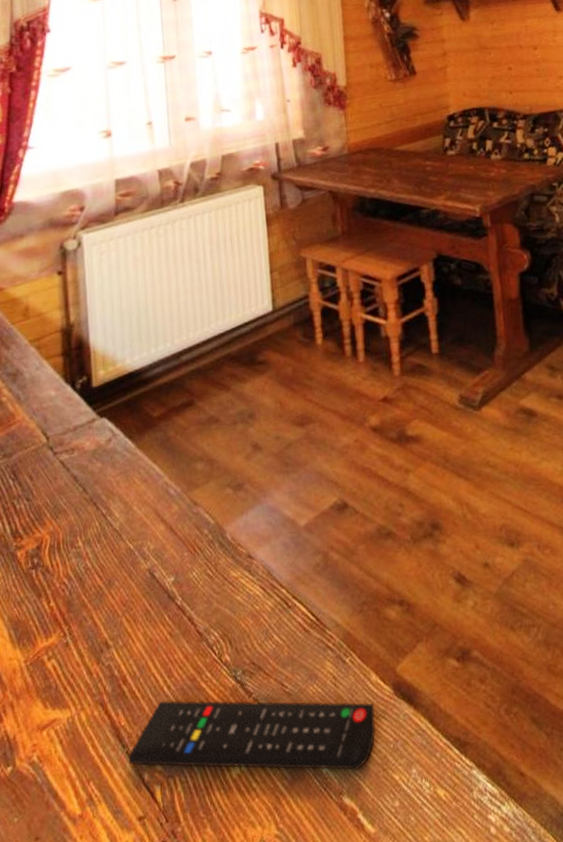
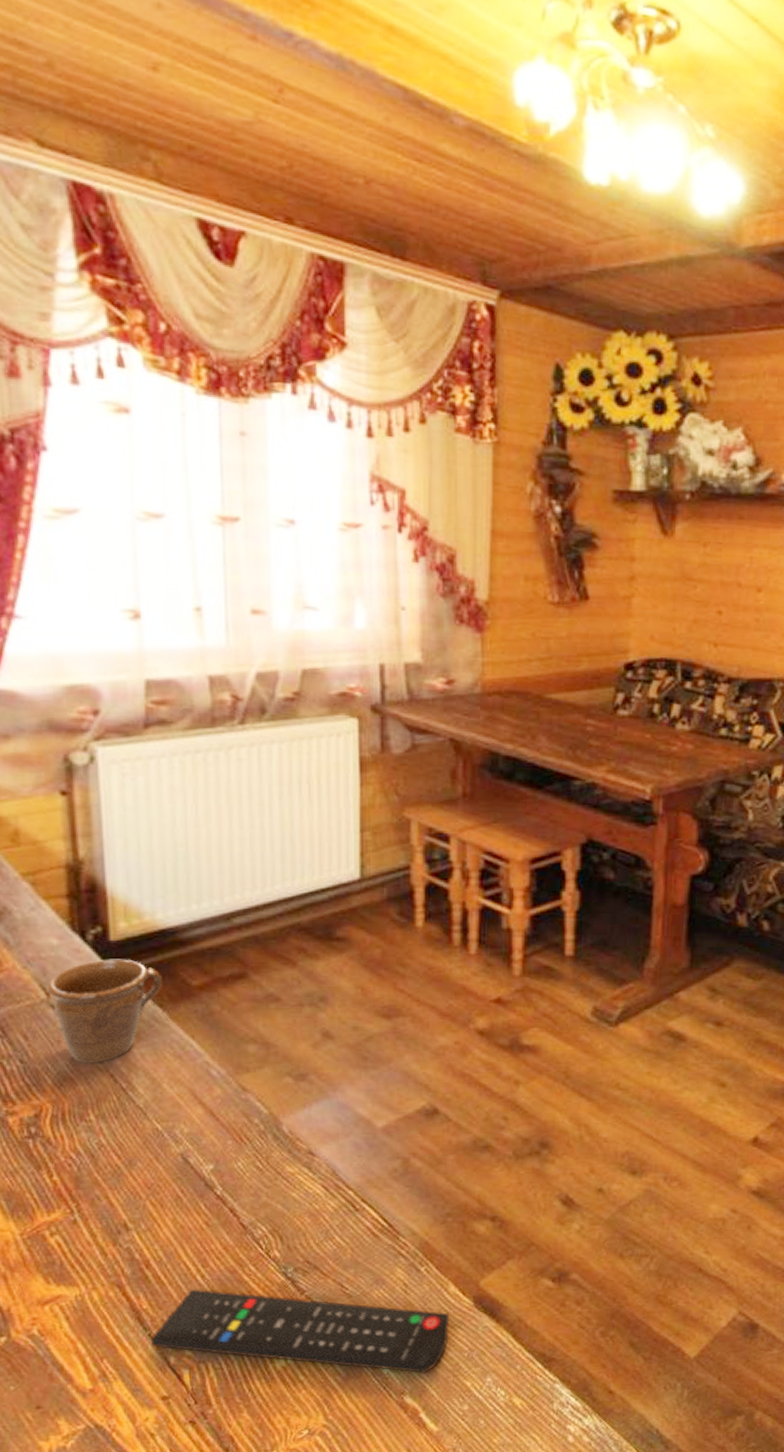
mug: none [47,401,132,496] -> present [47,959,164,1063]

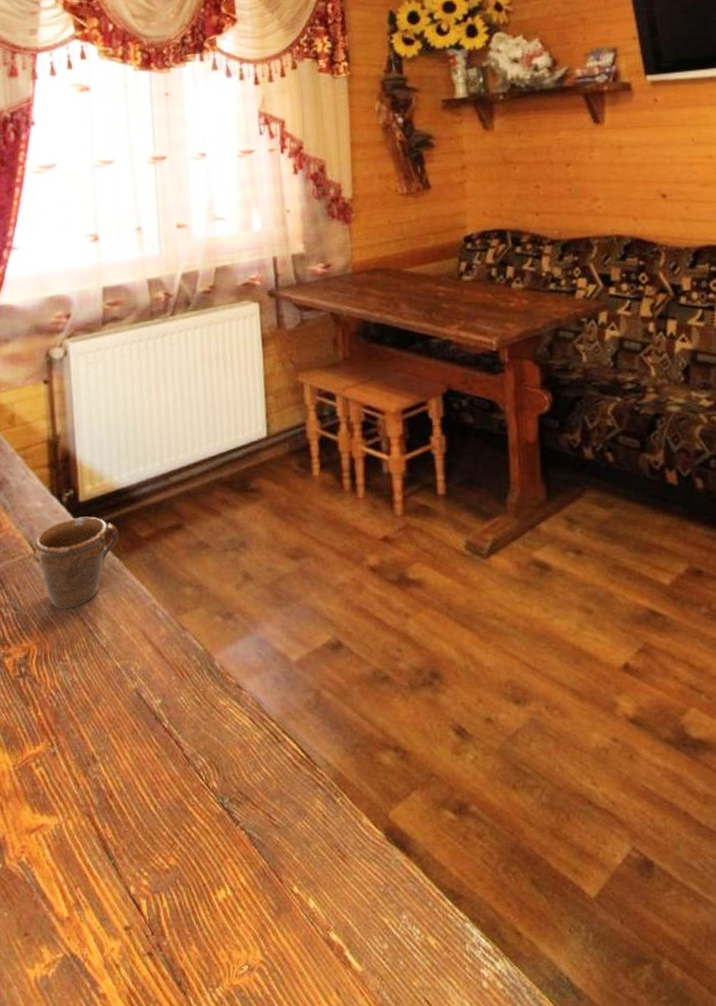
remote control: present [150,1289,449,1374] -> none [114,819,366,909]

